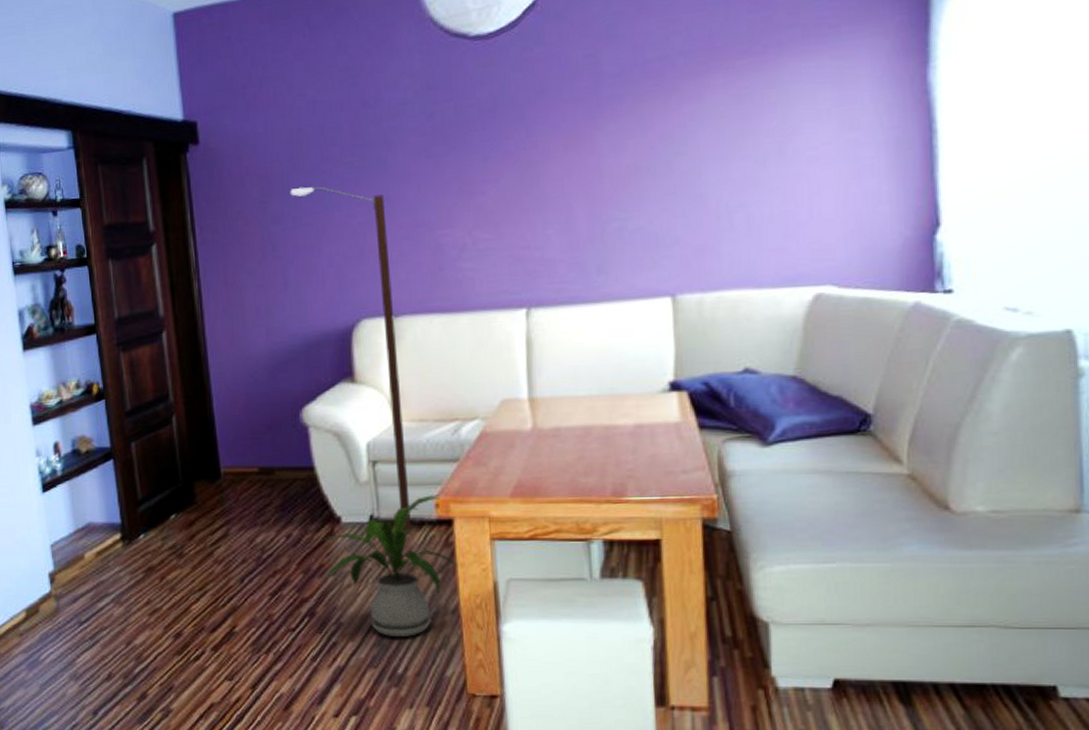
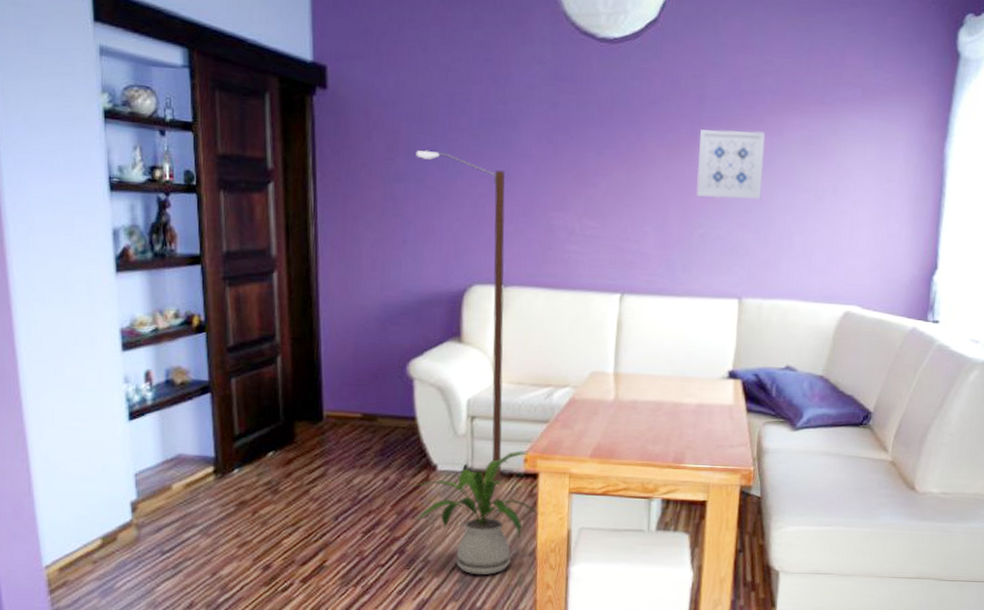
wall art: none [601,100,686,187] -> present [696,129,766,201]

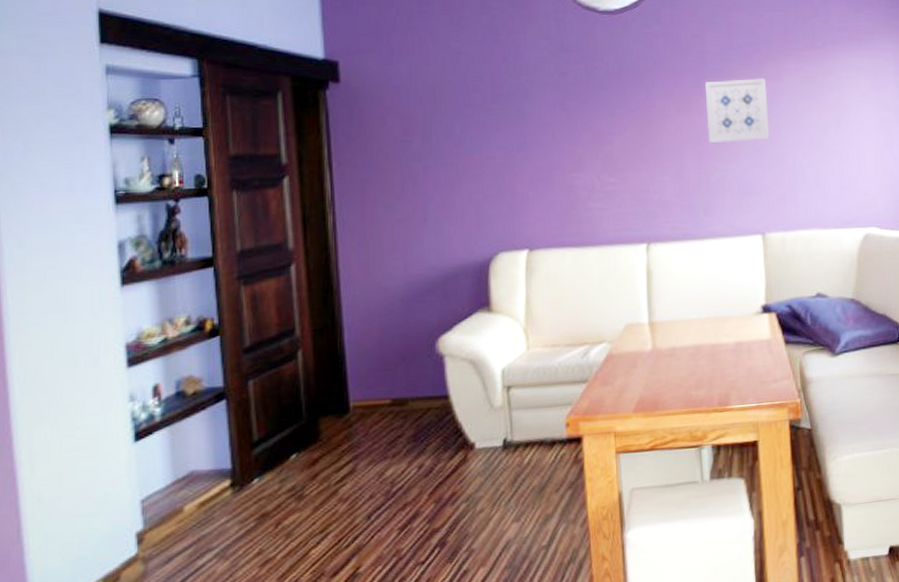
house plant: present [412,451,539,575] -> none [449,415,587,558]
street lamp: present [416,150,506,482] -> none [432,129,543,452]

